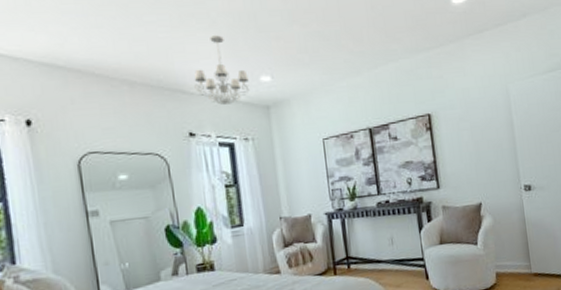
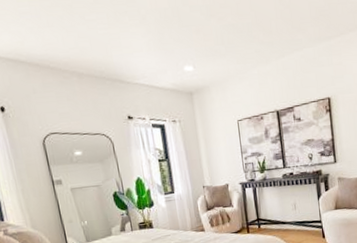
chandelier: present [194,34,250,105] -> none [129,29,176,92]

